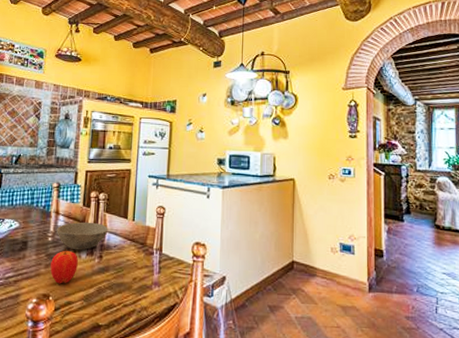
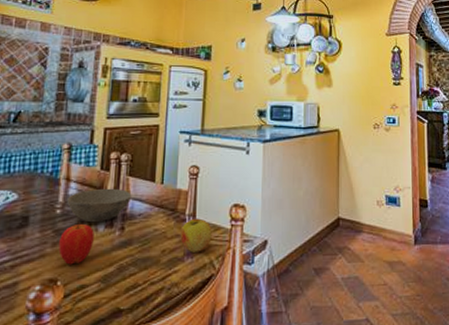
apple: none [149,252,176,282] -> present [180,218,212,253]

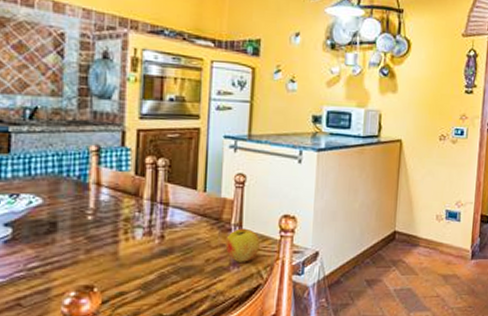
apple: present [58,220,94,265] -> none [93,227,131,272]
bowl: present [67,188,132,223] -> none [99,194,171,230]

